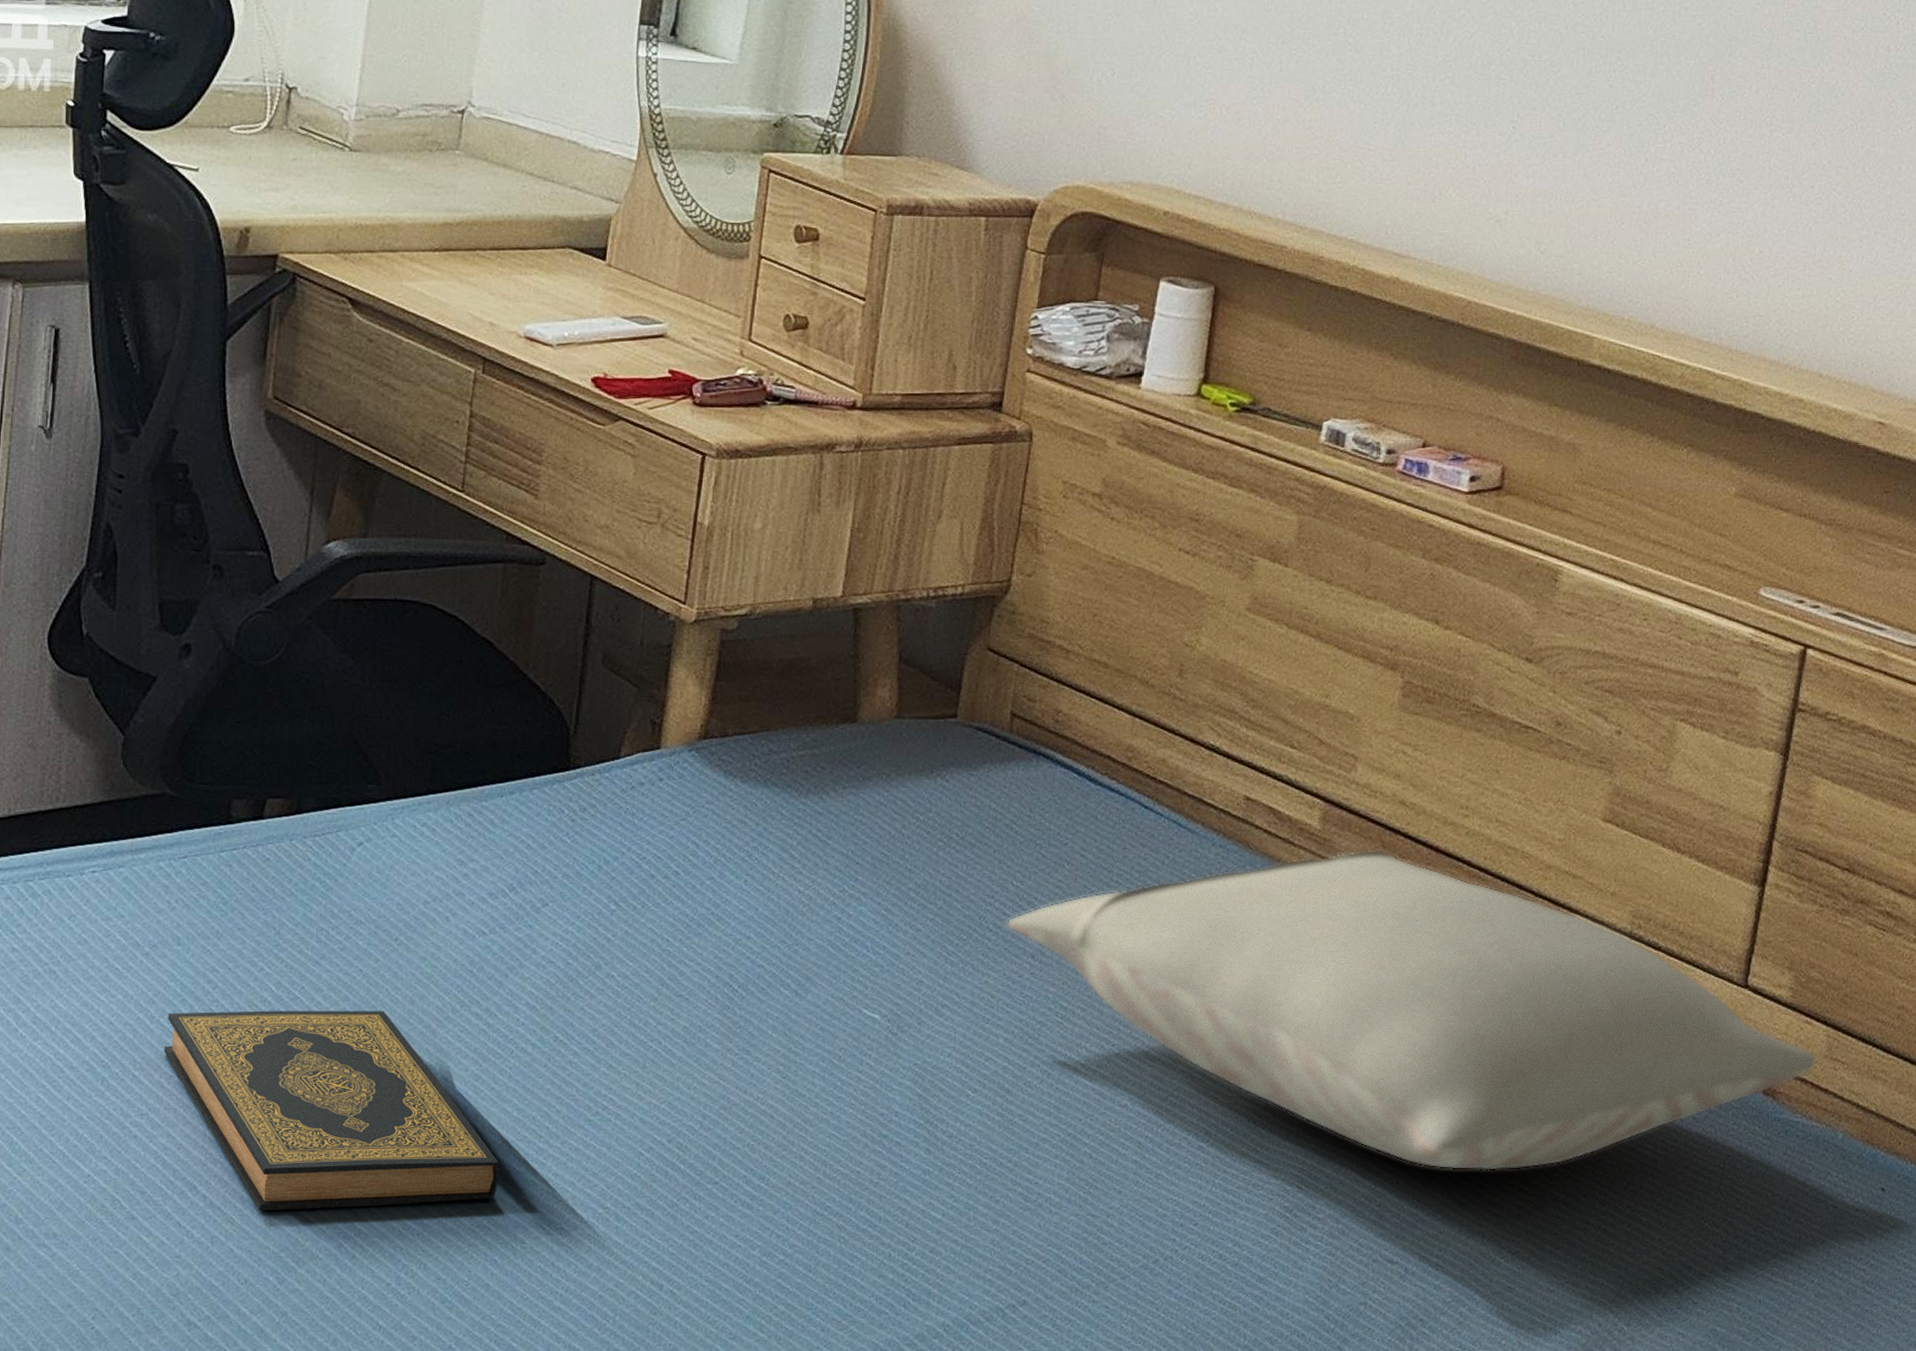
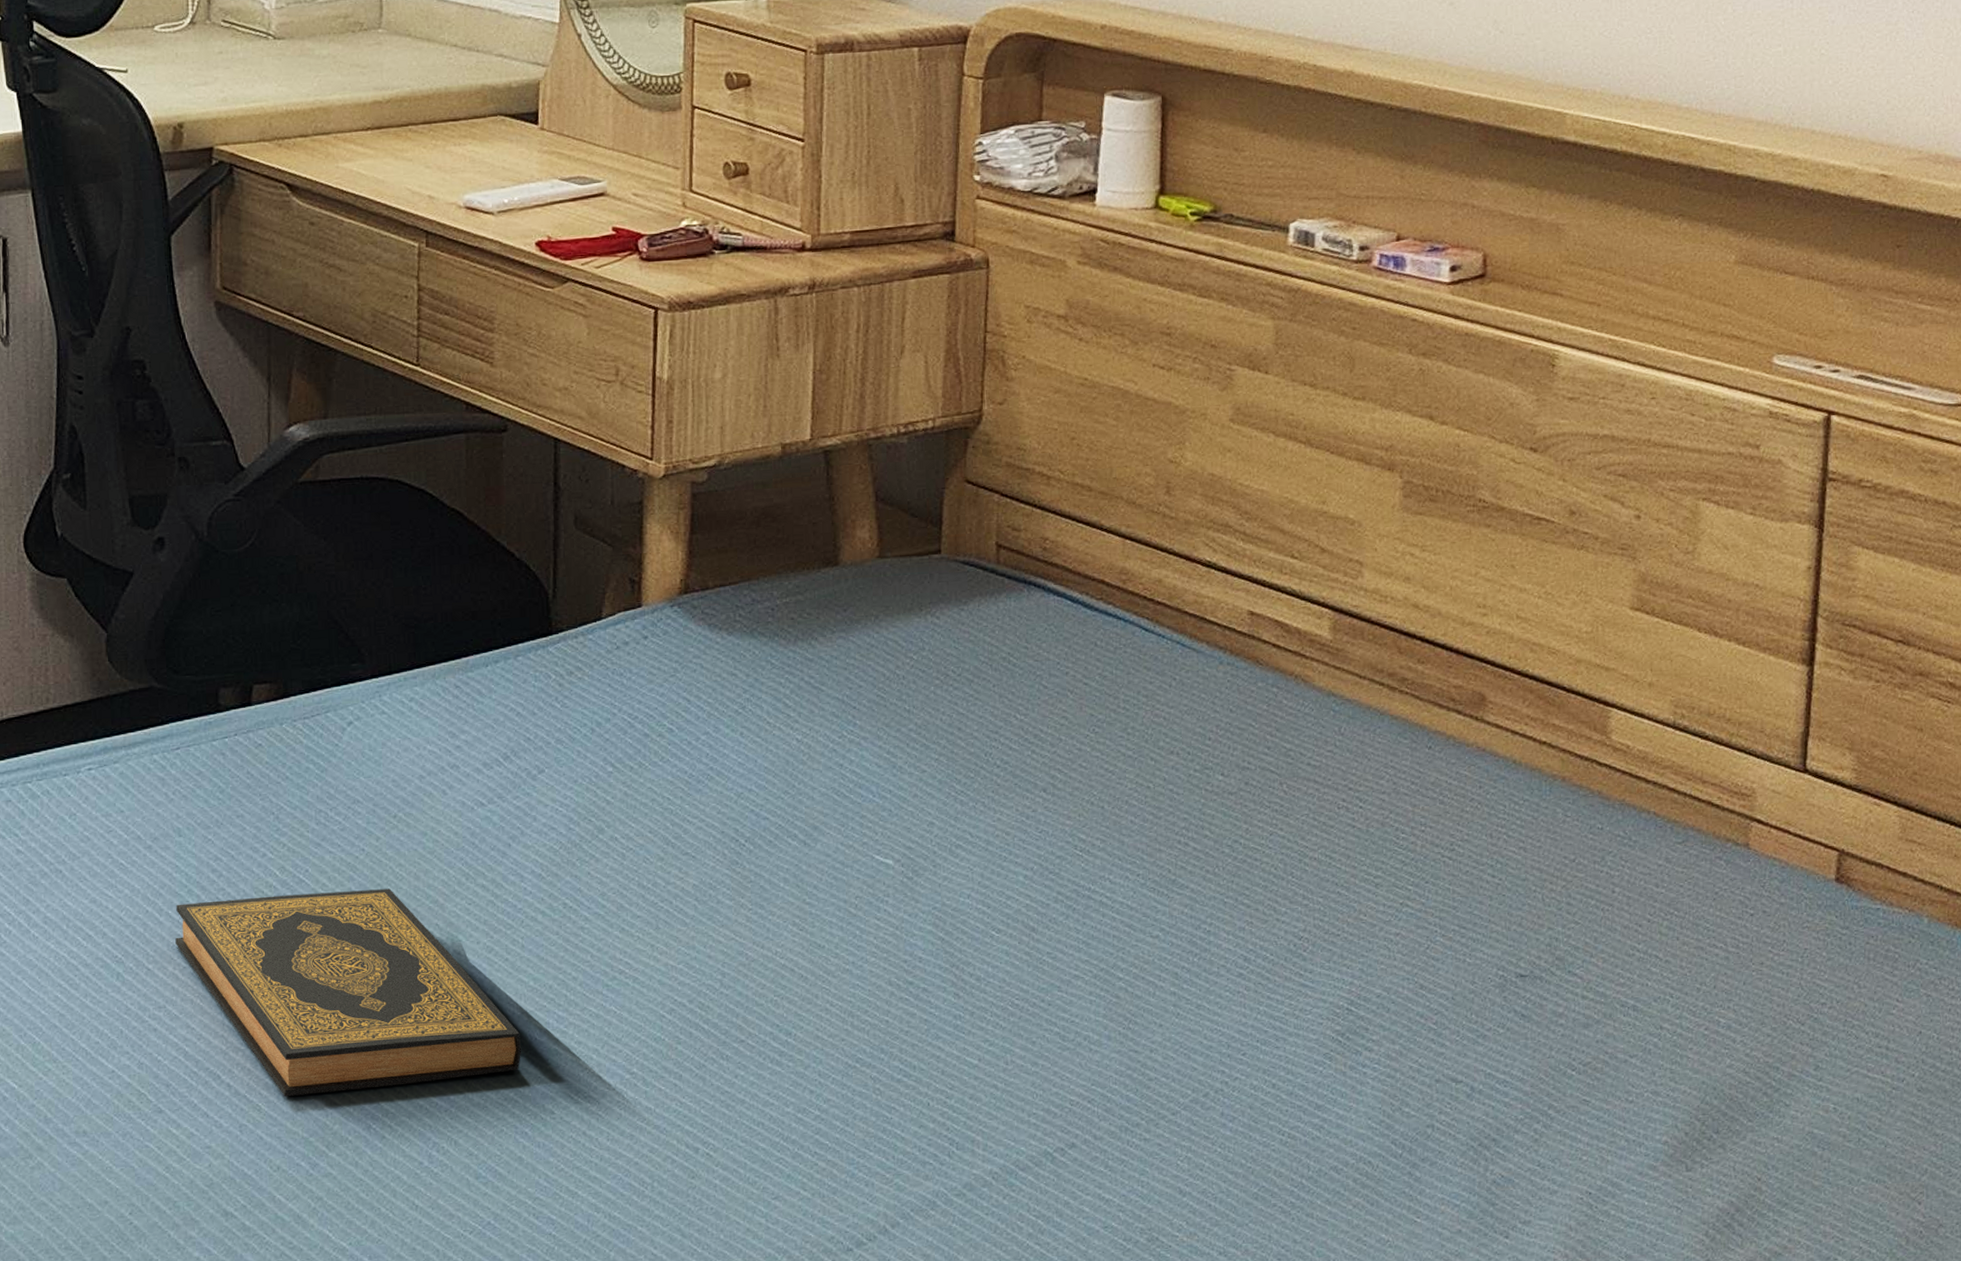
pillow: present [1005,849,1817,1172] -> none [1013,654,1891,982]

